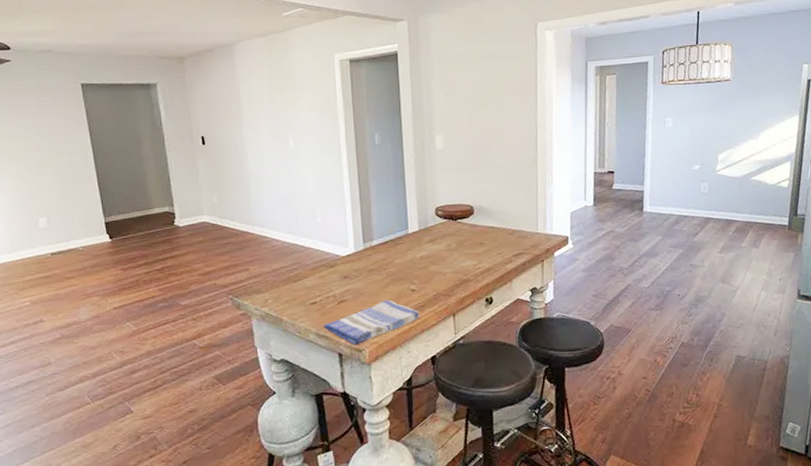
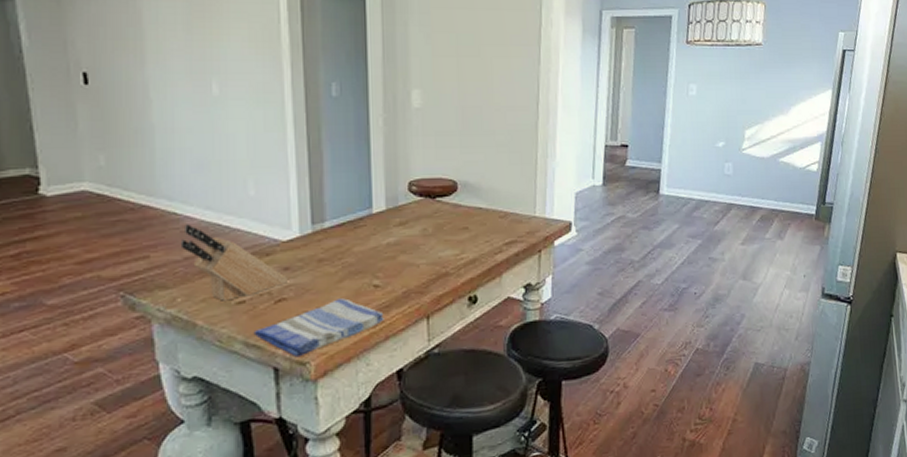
knife block: none [269,244,348,302] -> present [180,224,289,301]

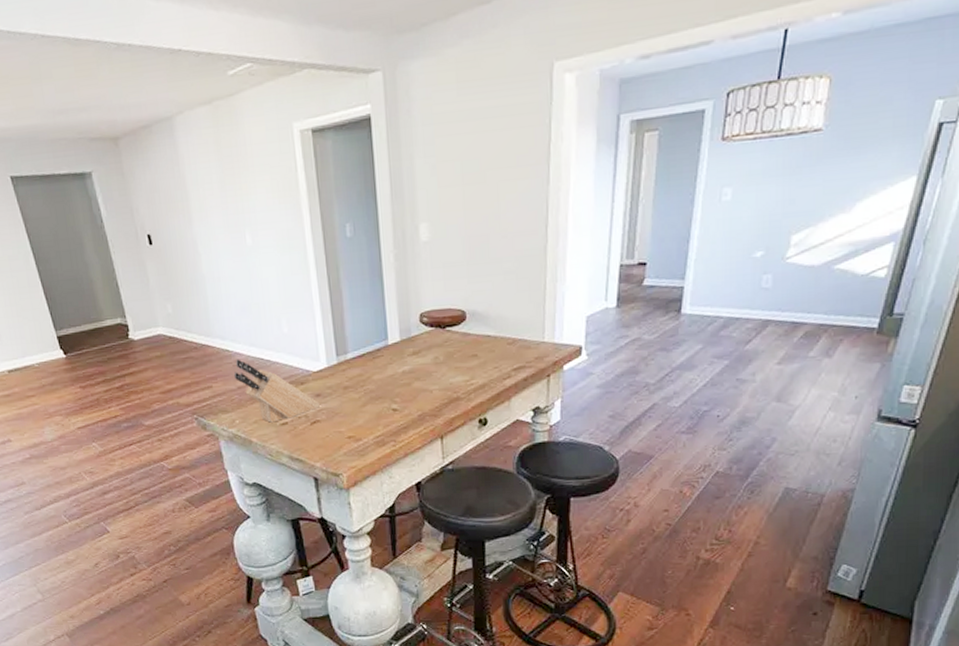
dish towel: present [253,298,384,358] -> none [296,420,403,470]

